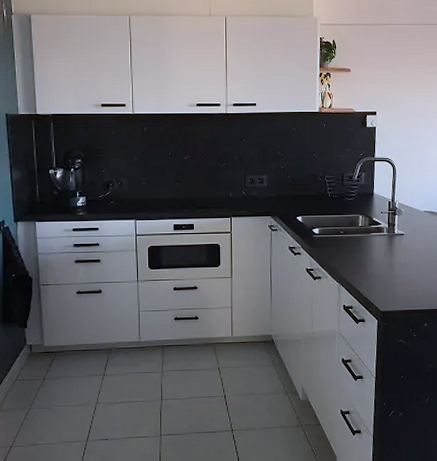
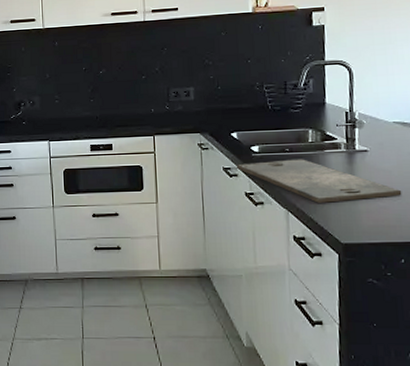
cutting board: none [300,240,428,278] -> present [237,159,402,203]

